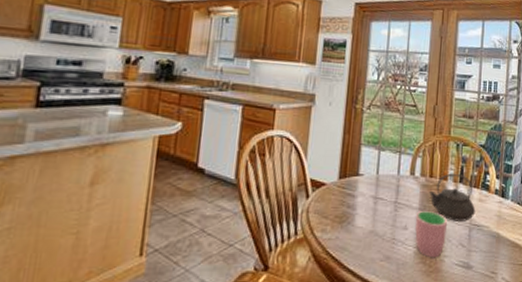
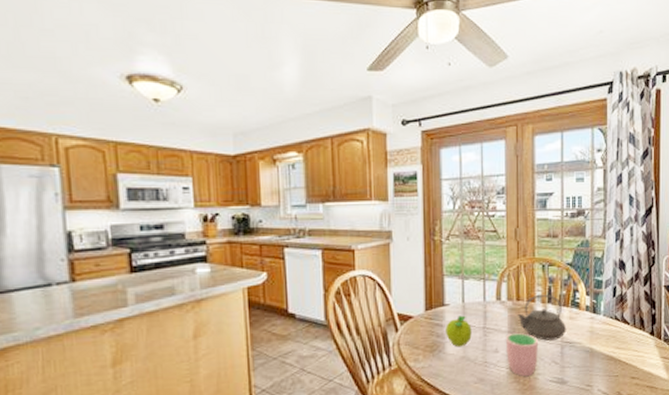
fruit: none [356,187,383,221] -> present [446,315,472,347]

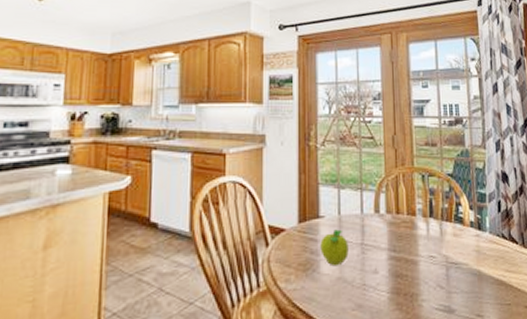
cup: present [506,332,538,377] -> none [386,250,421,304]
teapot: present [517,294,567,341] -> none [397,207,451,261]

